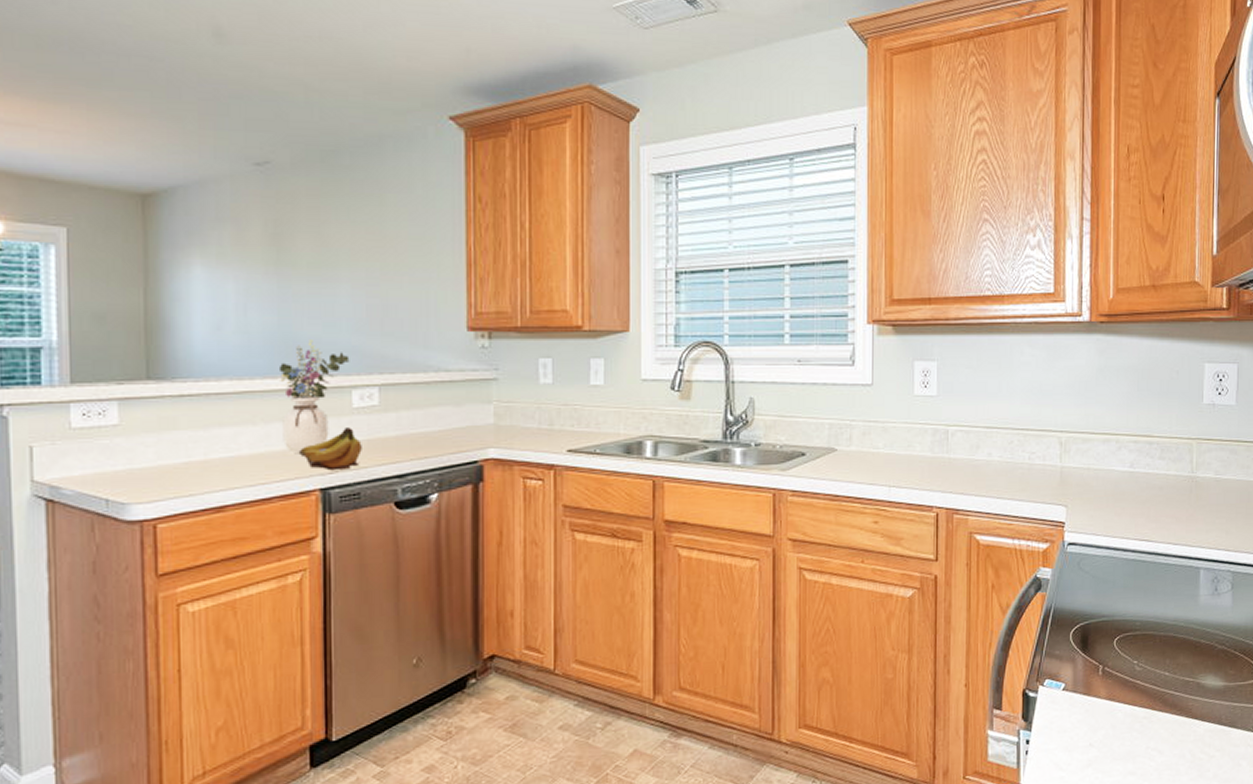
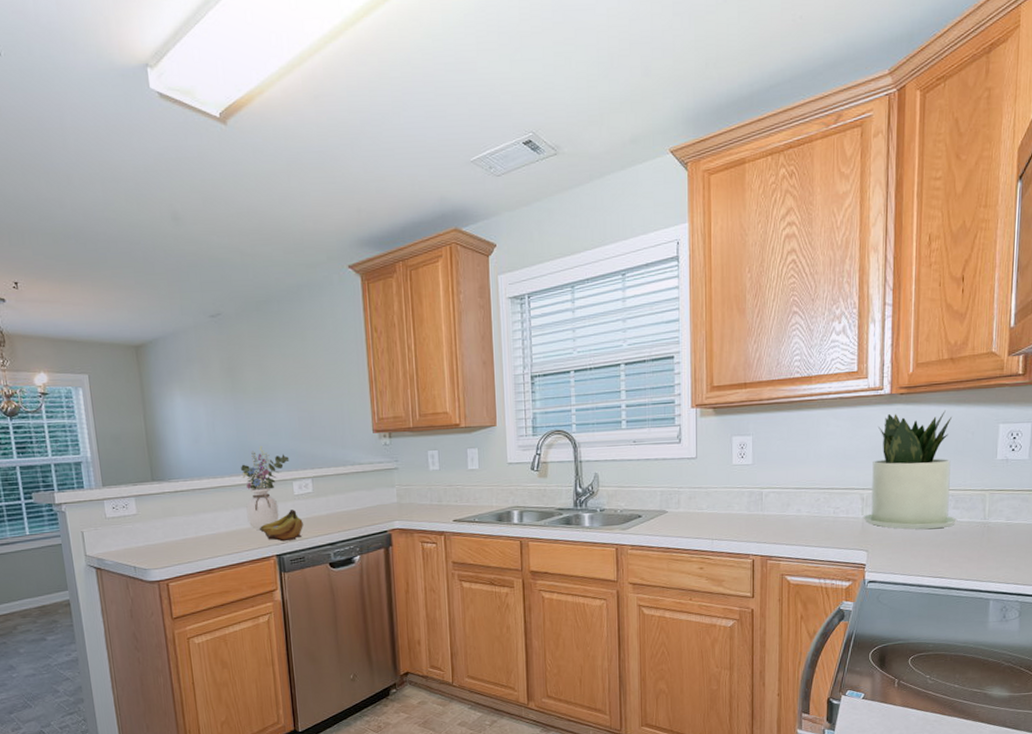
planter: none [1061,343,1164,483] -> present [862,410,958,530]

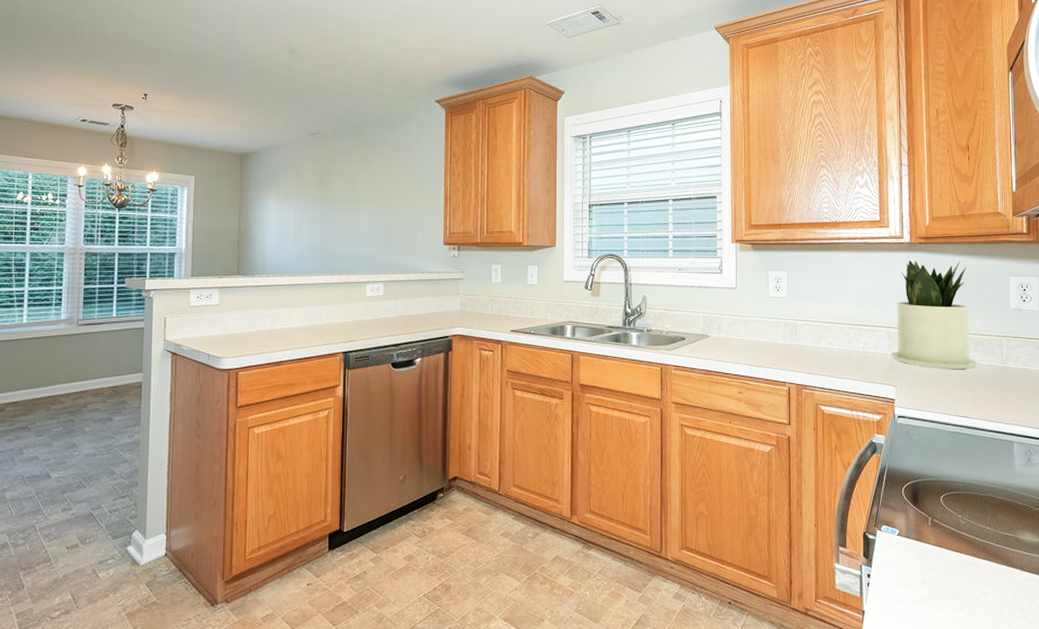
bouquet: present [241,446,290,530] -> none [319,250,366,327]
fruit: present [259,510,303,542] -> none [329,310,371,340]

